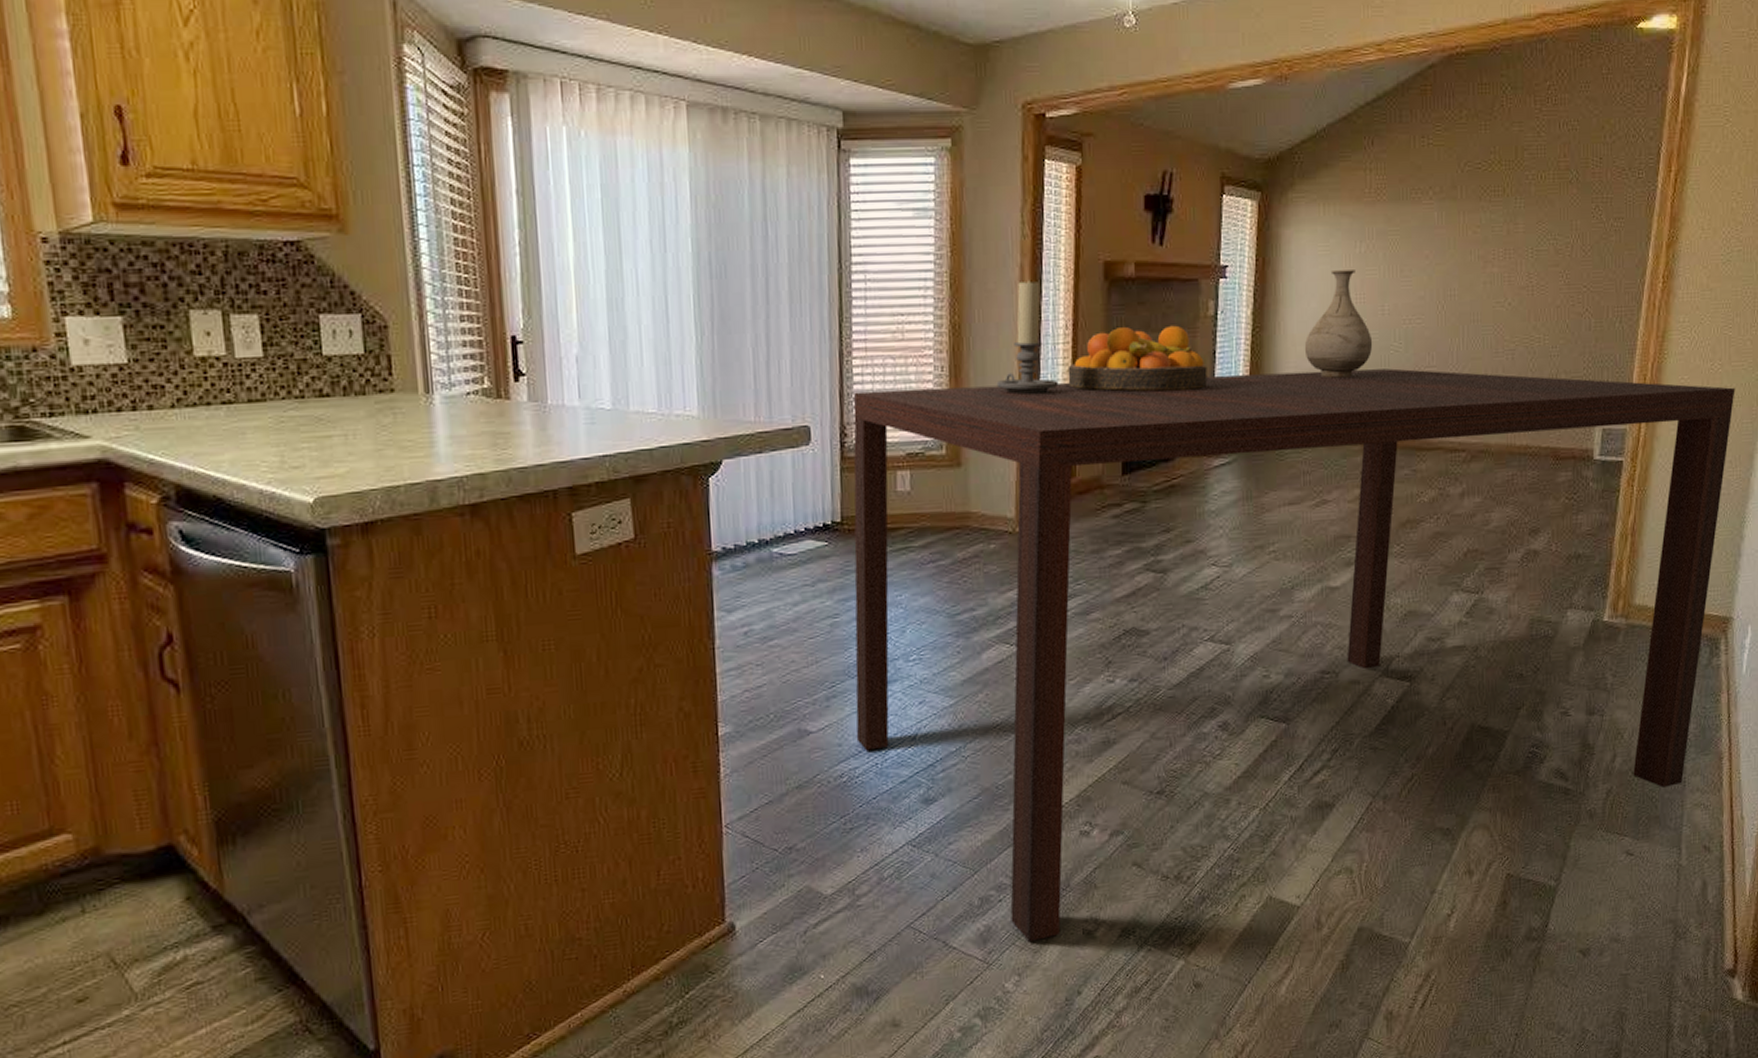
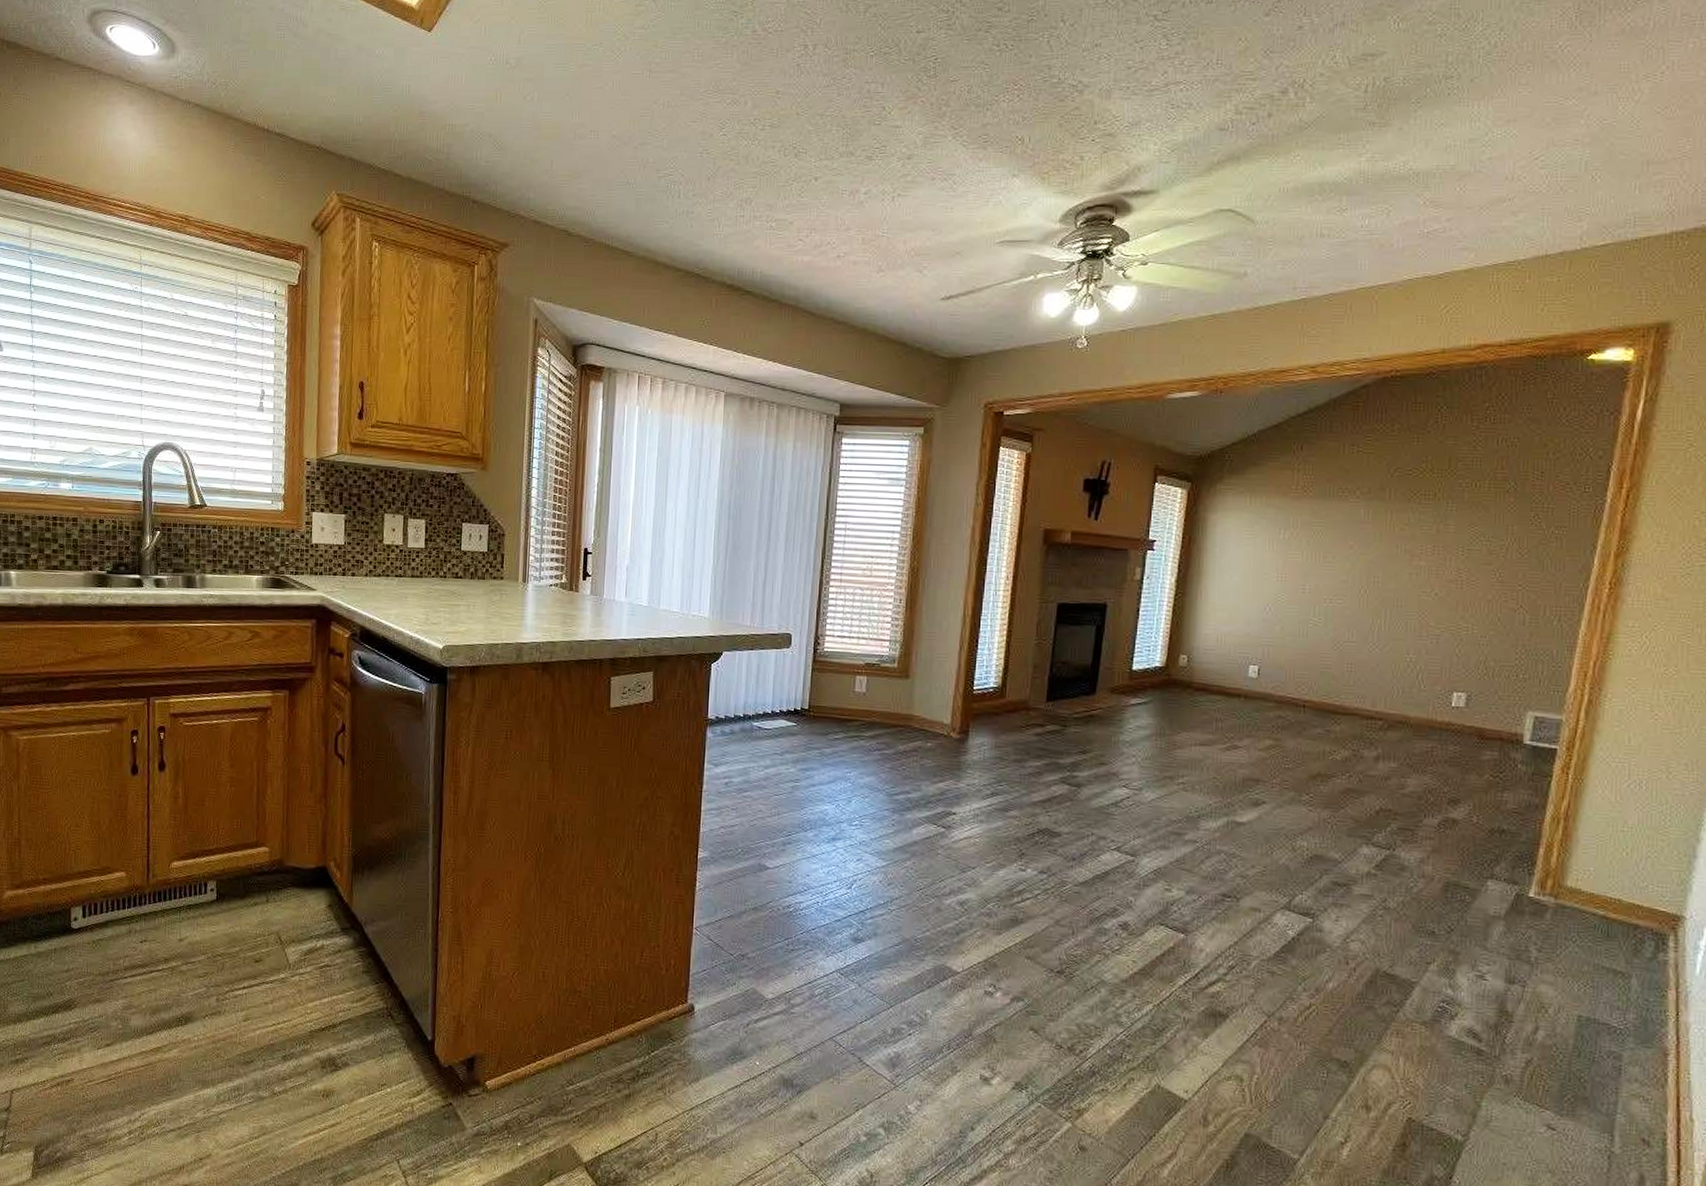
dining table: present [853,368,1735,942] -> none [803,612,1694,1076]
candle holder: present [996,280,1059,395] -> none [944,539,997,628]
fruit bowl: present [1067,325,1208,392] -> none [1005,581,1131,639]
vase: present [1304,270,1373,378] -> none [1224,552,1292,643]

